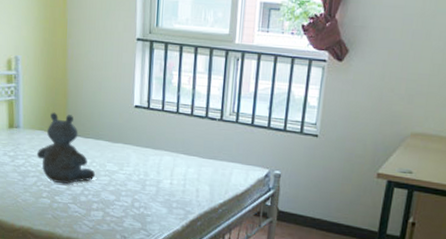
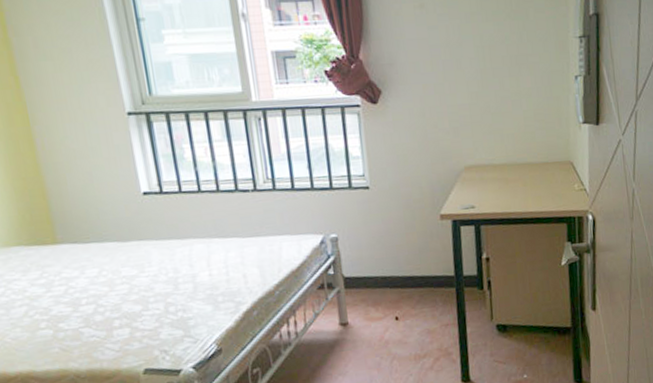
stuffed bear: present [36,112,96,184] -> none [19,219,109,307]

